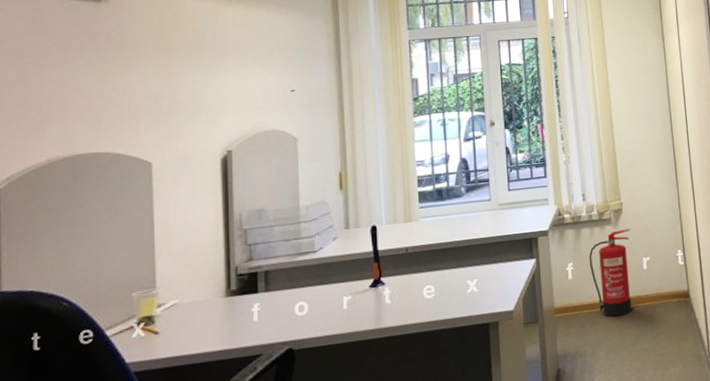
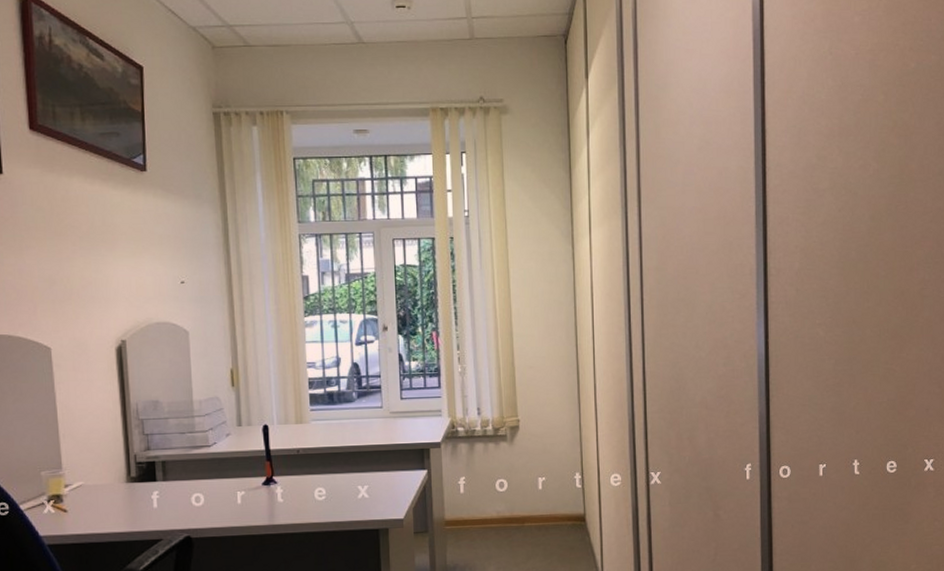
fire extinguisher: present [588,228,632,317] -> none [482,447,527,534]

